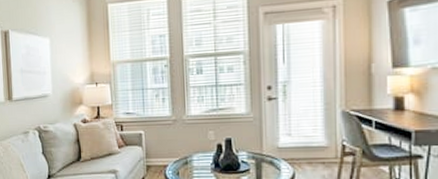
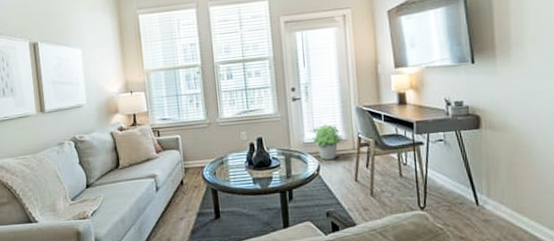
potted plant: none [288,127,325,168] -> present [313,123,343,160]

